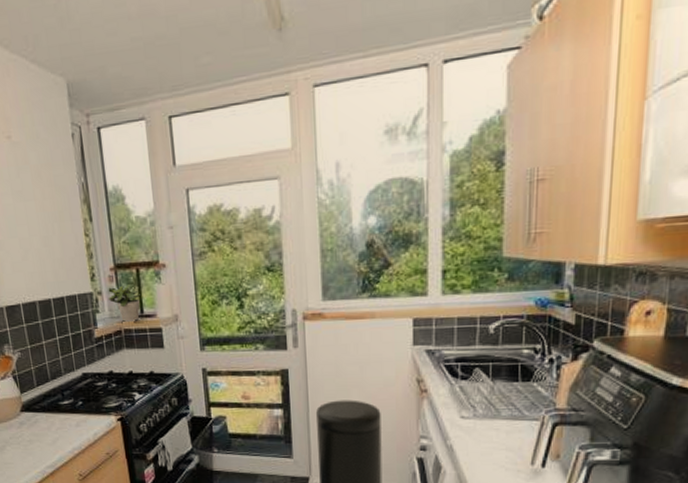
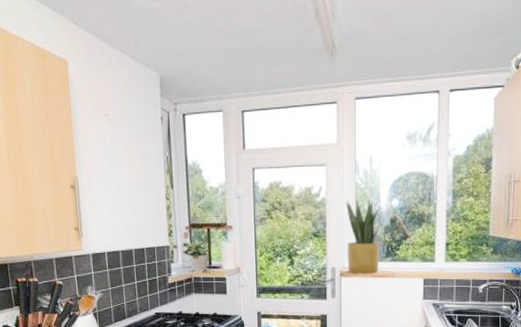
planter: none [306,219,357,317] -> present [345,199,383,275]

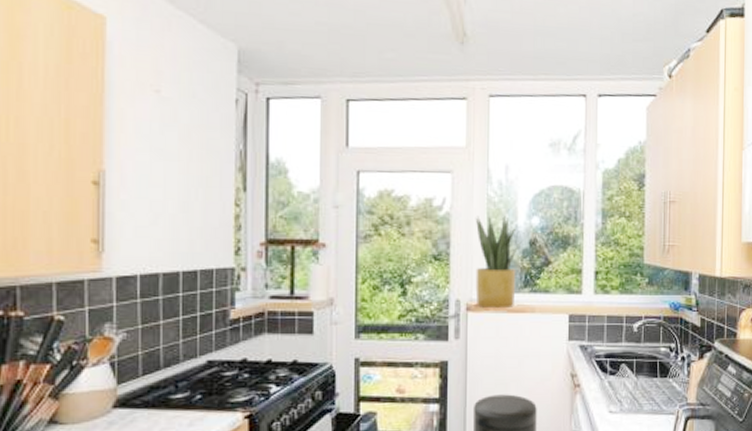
potted plant: present [182,240,211,271] -> none [253,261,294,303]

